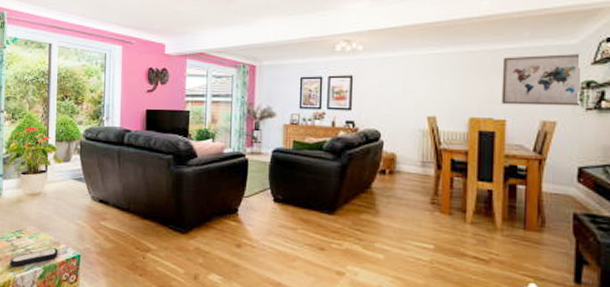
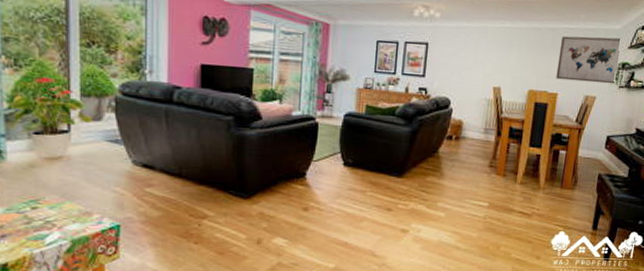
remote control: present [10,248,58,267] -> none [23,219,90,241]

